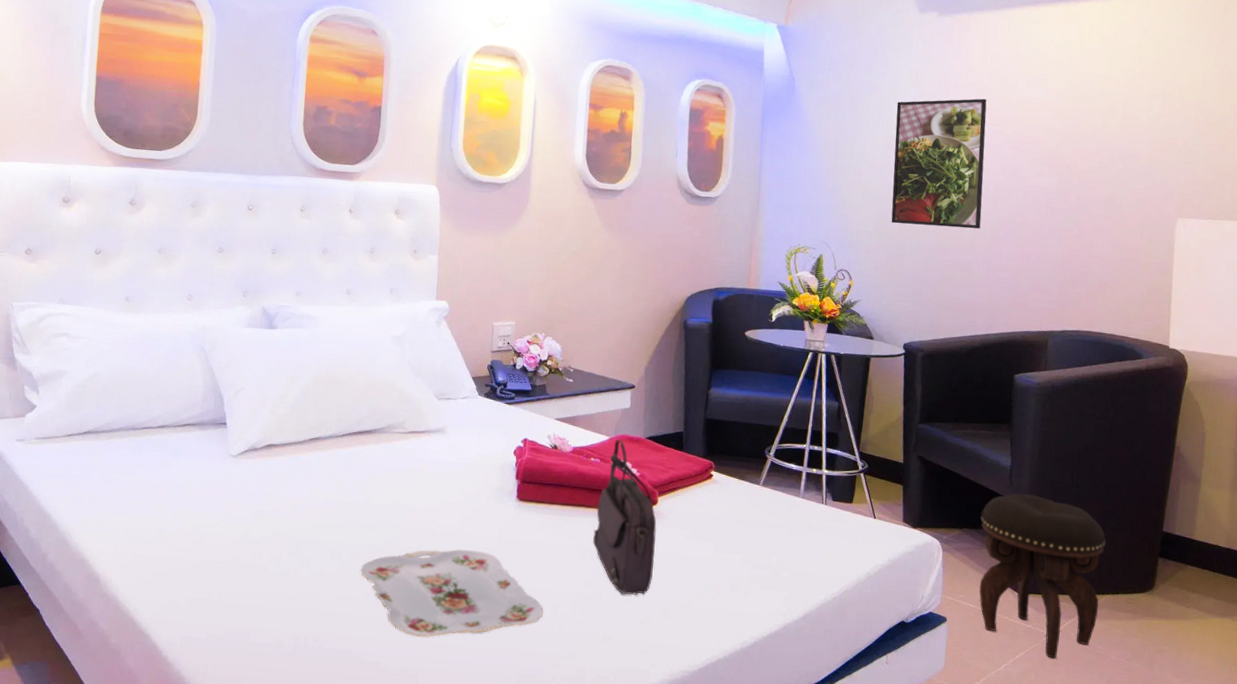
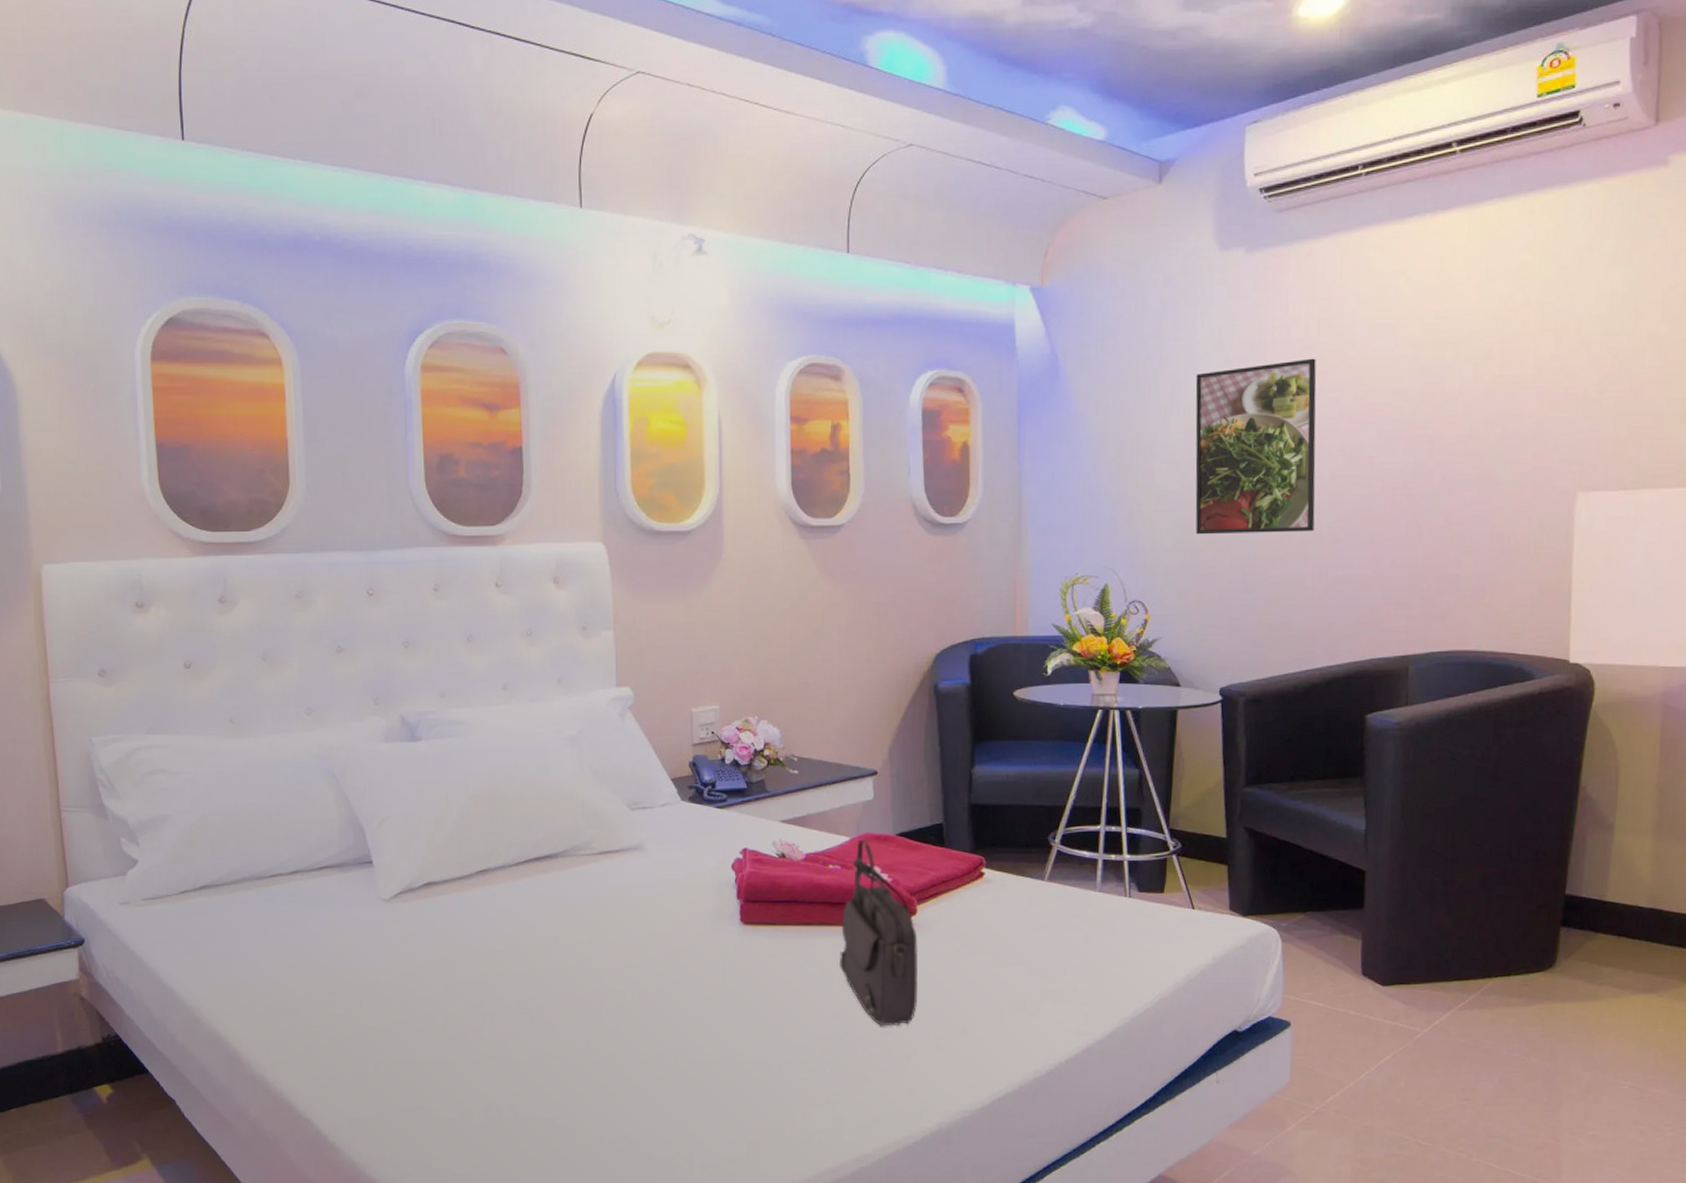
serving tray: present [360,549,543,637] -> none [556,988,784,1096]
footstool: present [979,493,1106,659] -> none [1329,862,1492,1060]

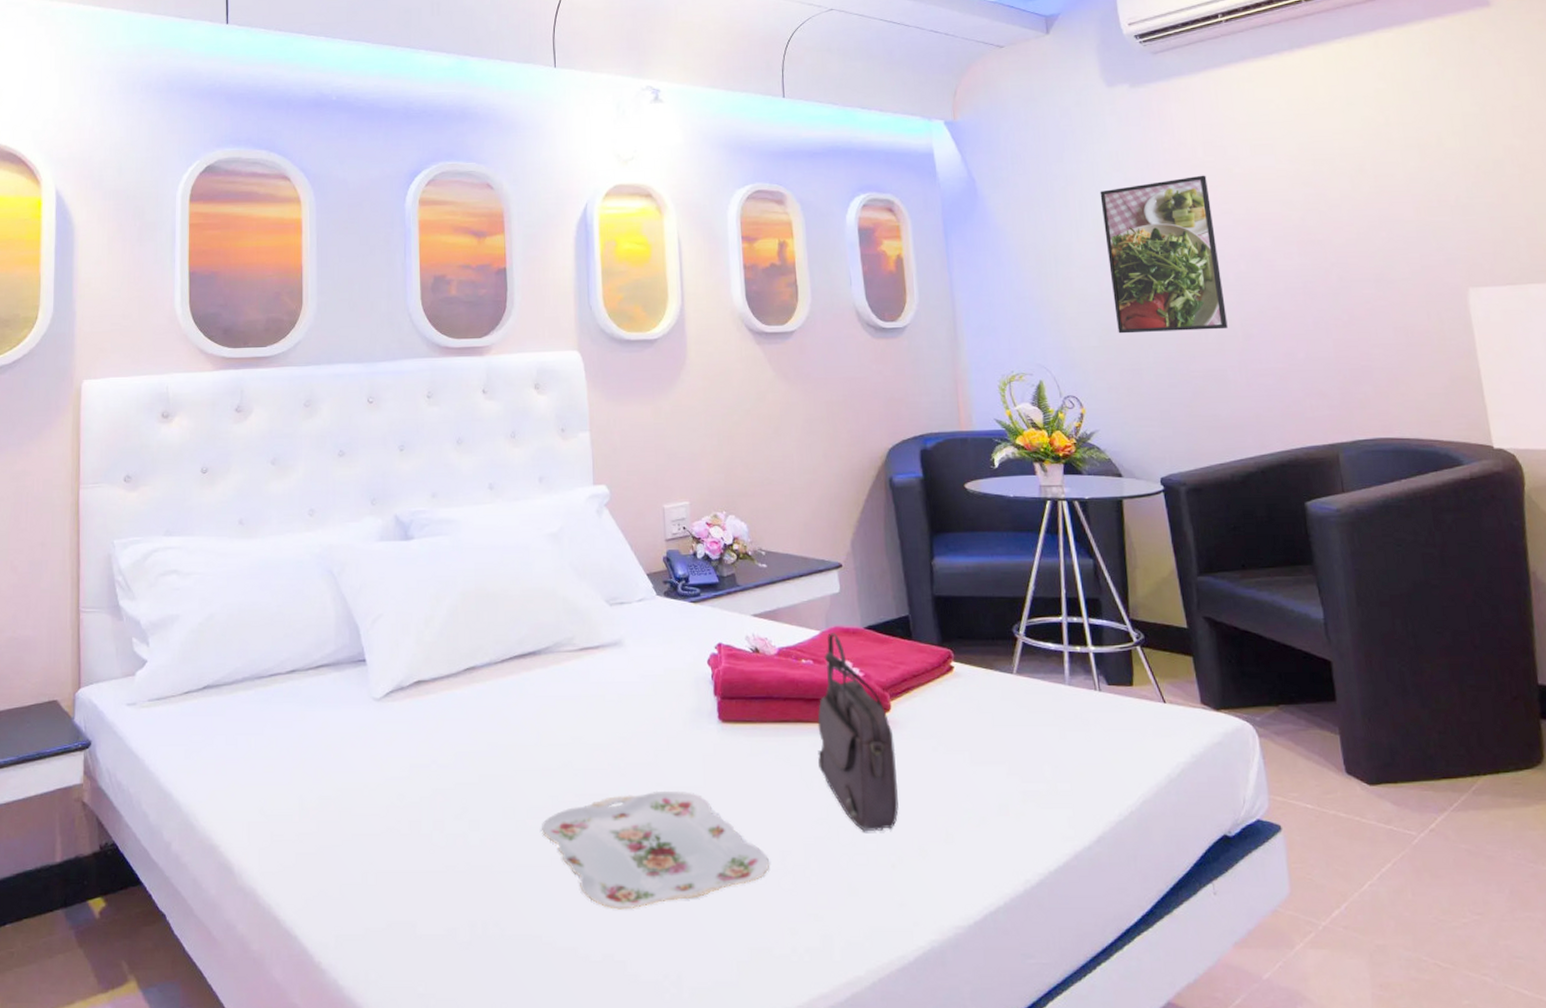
serving tray: none [556,988,784,1096] -> present [541,790,769,910]

